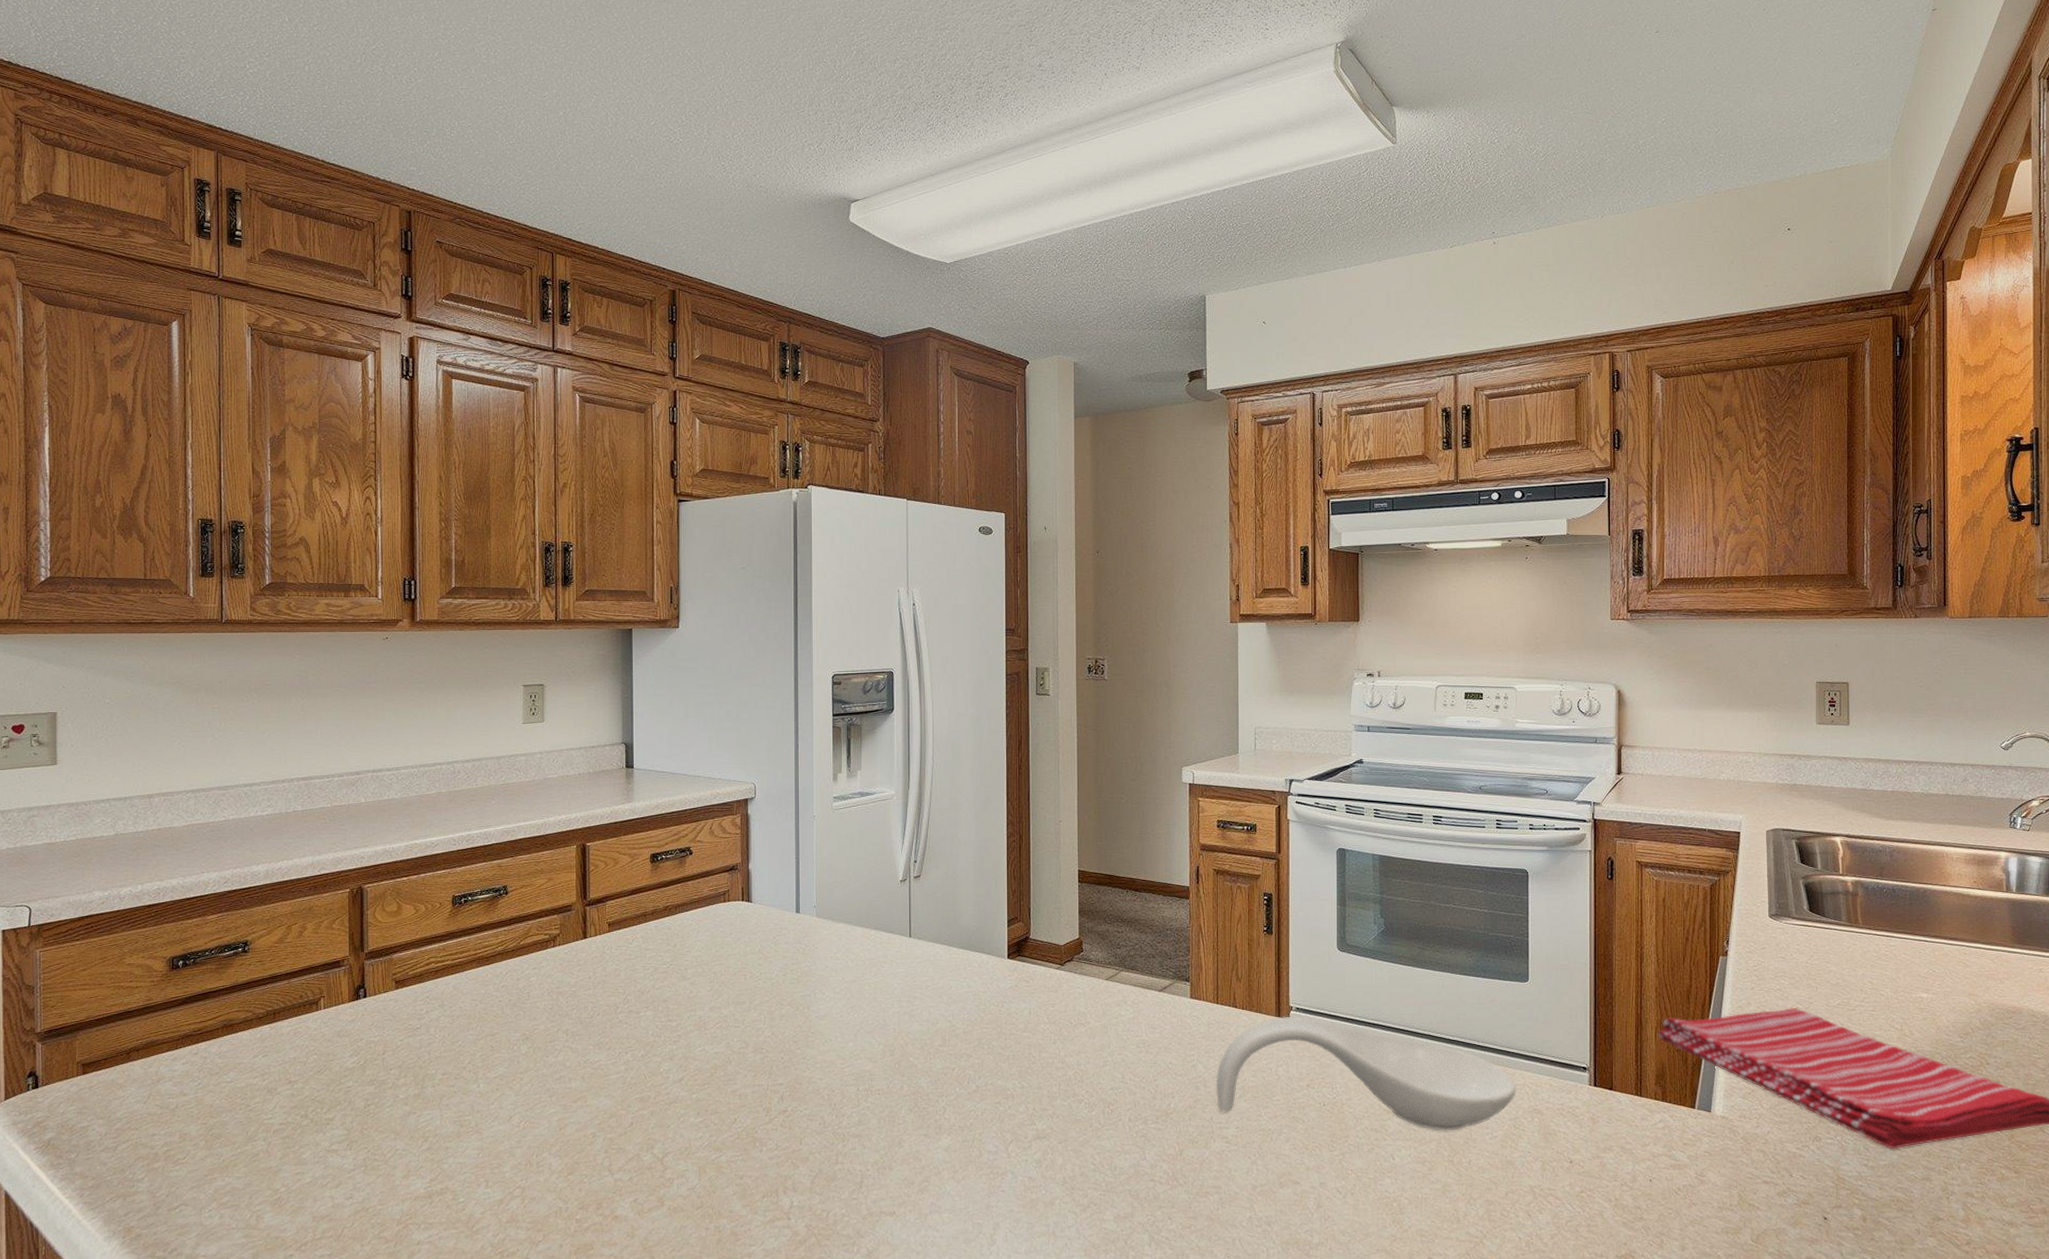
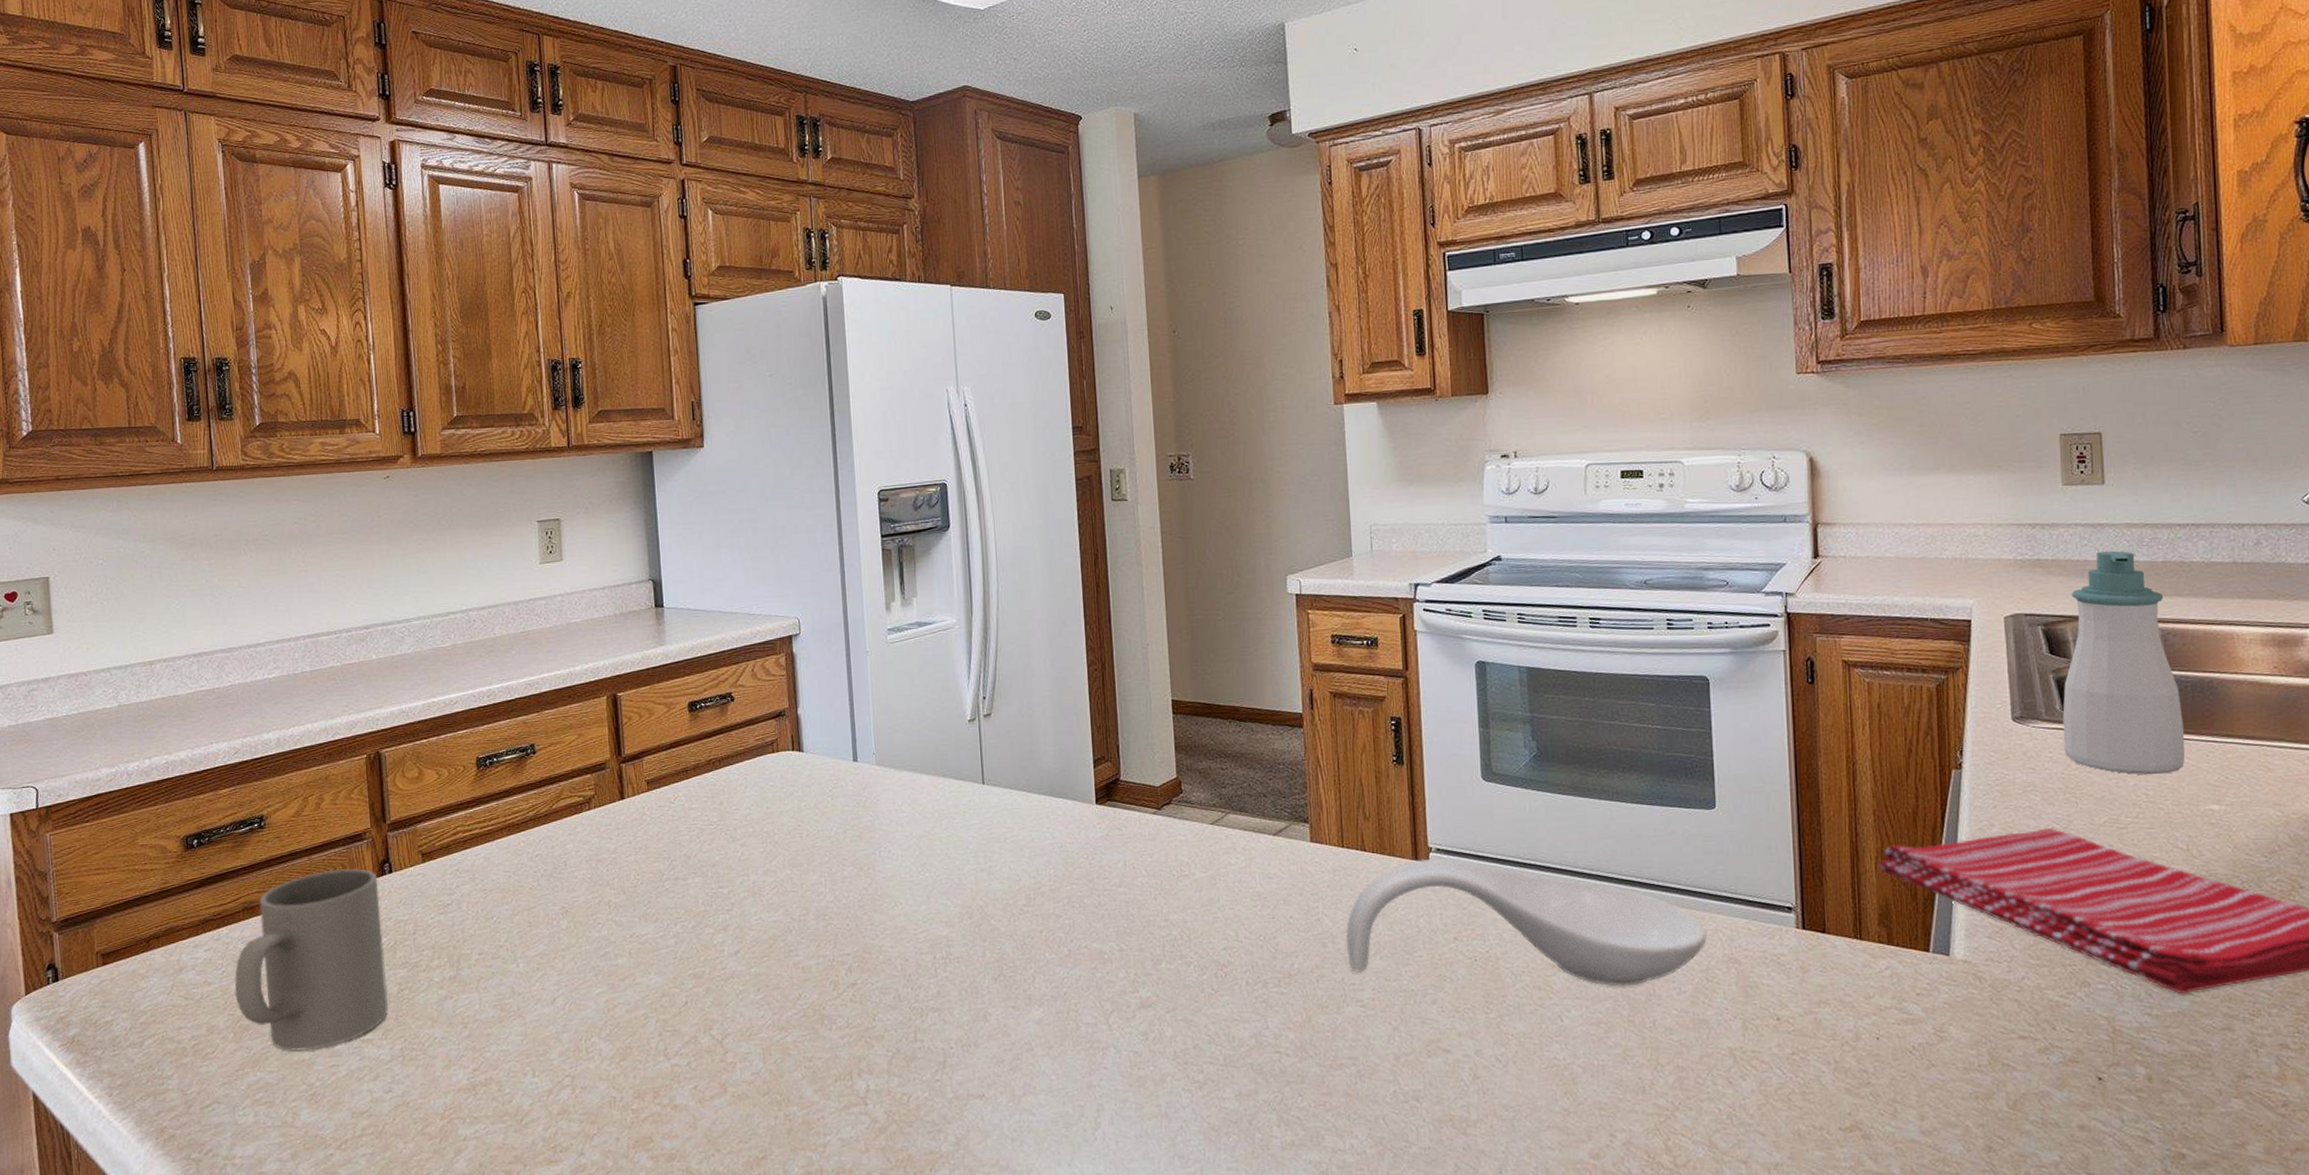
mug: none [209,993,355,1159] -> present [234,868,389,1052]
soap bottle: none [1809,780,1903,967] -> present [2062,550,2185,775]

